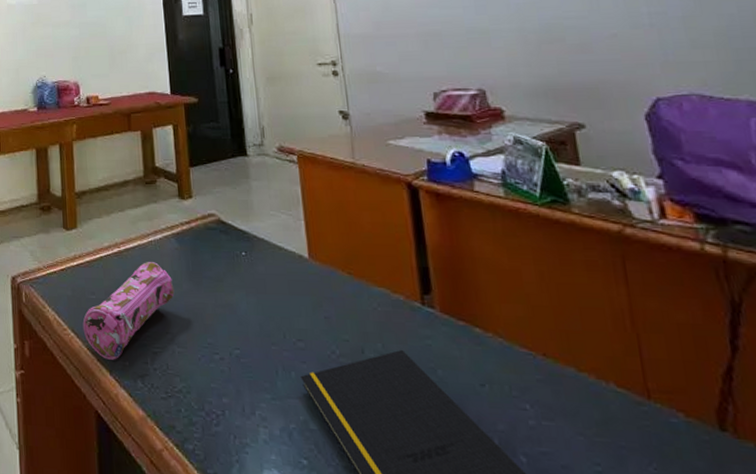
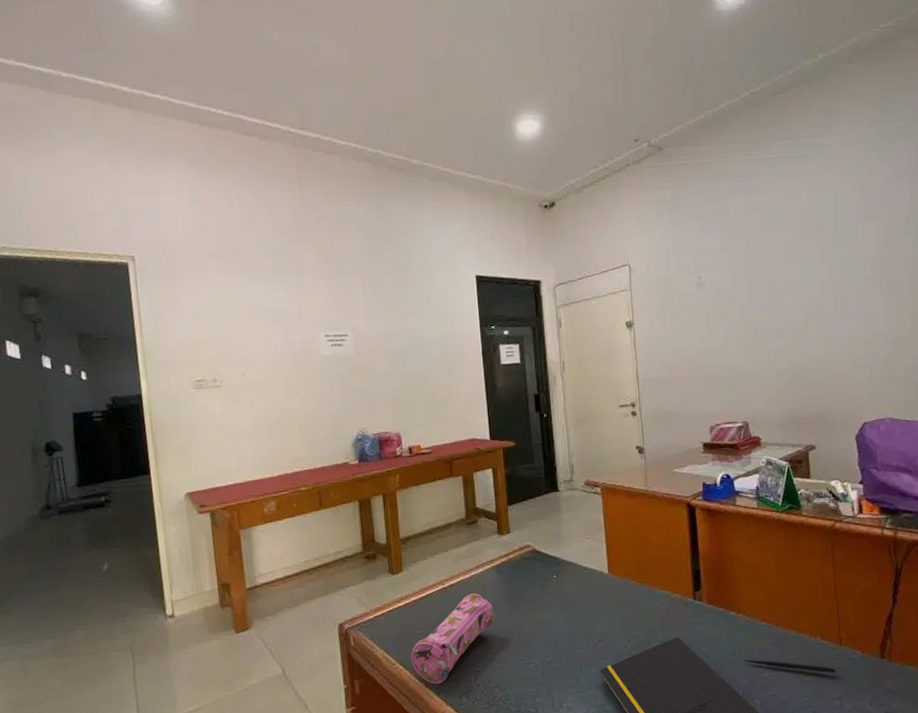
pen: none [498,395,645,440] -> present [744,659,836,674]

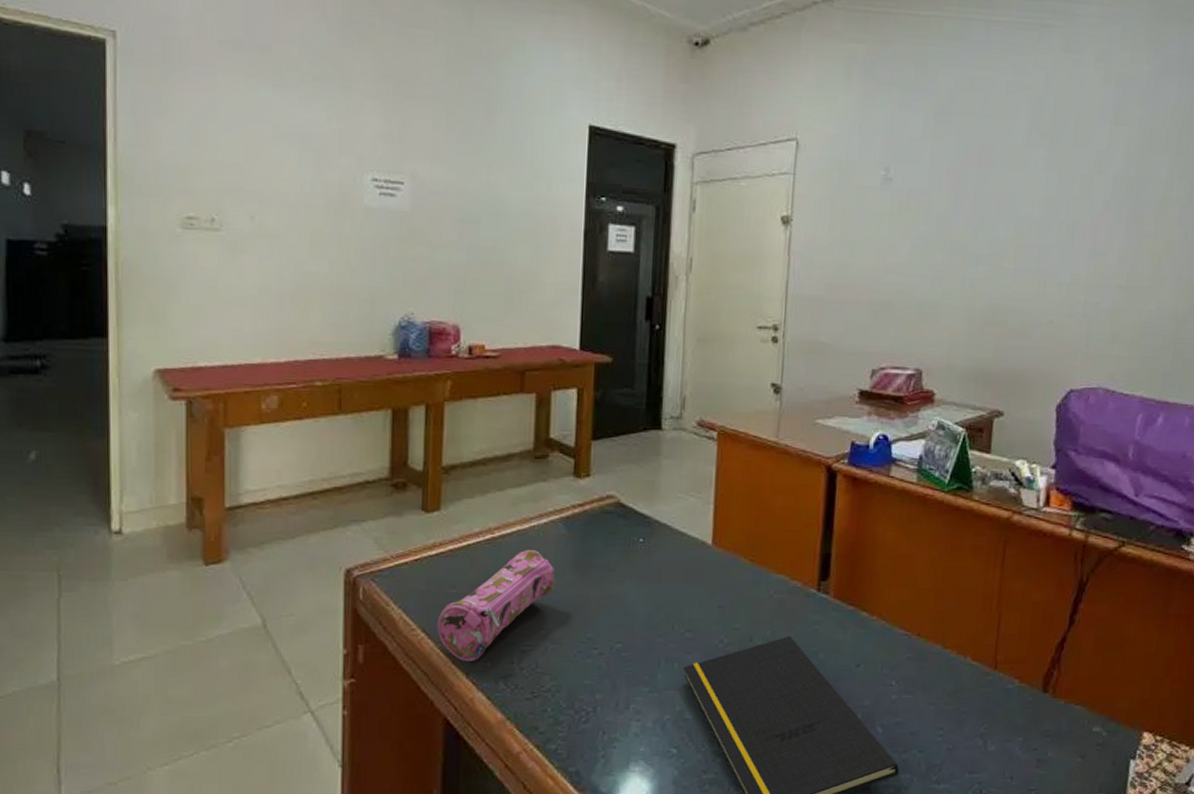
pen: present [744,659,836,674] -> none [870,674,984,705]

